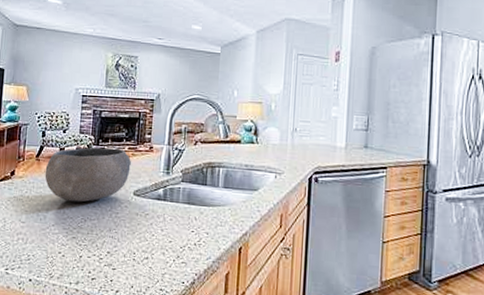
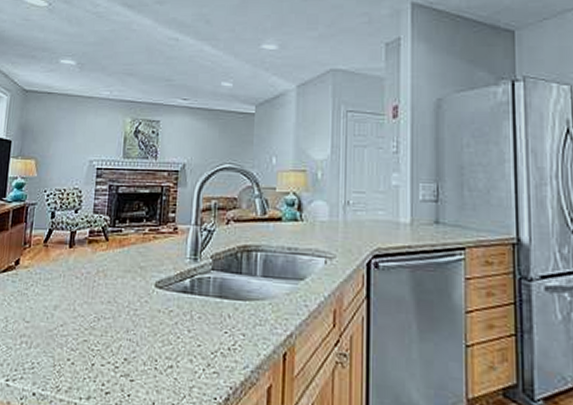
bowl: present [45,147,131,203] -> none [53,229,152,297]

